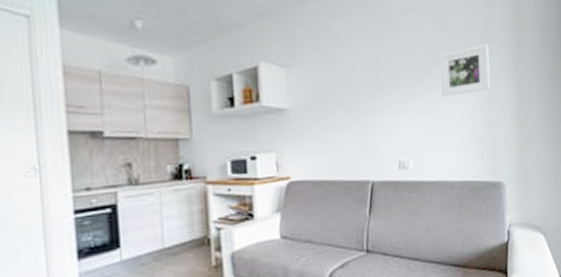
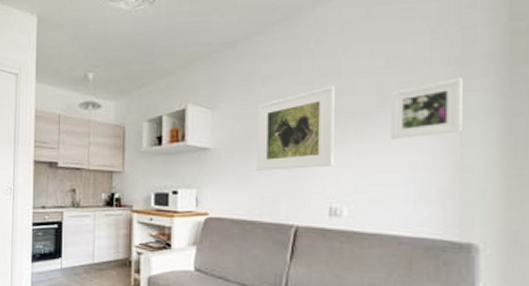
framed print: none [330,47,400,130] -> present [257,86,335,171]

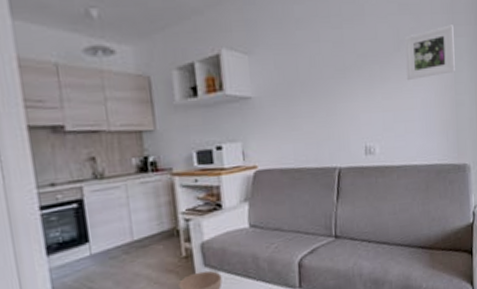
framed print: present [257,86,335,171] -> none [294,30,365,117]

